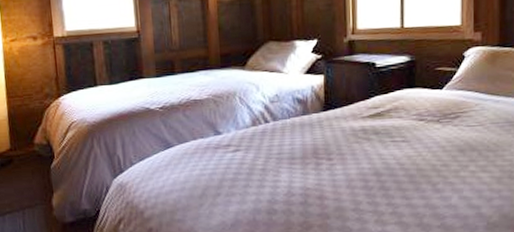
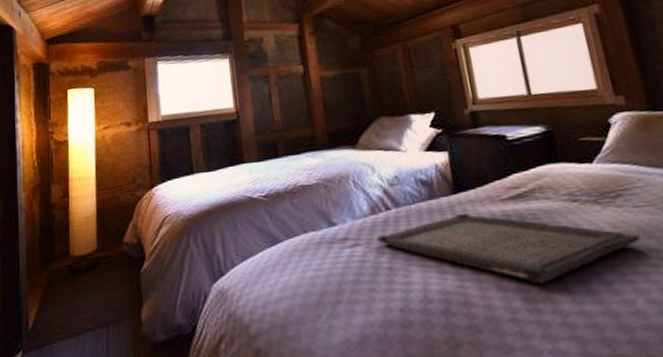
serving tray: none [255,127,466,184] -> present [377,213,641,285]

